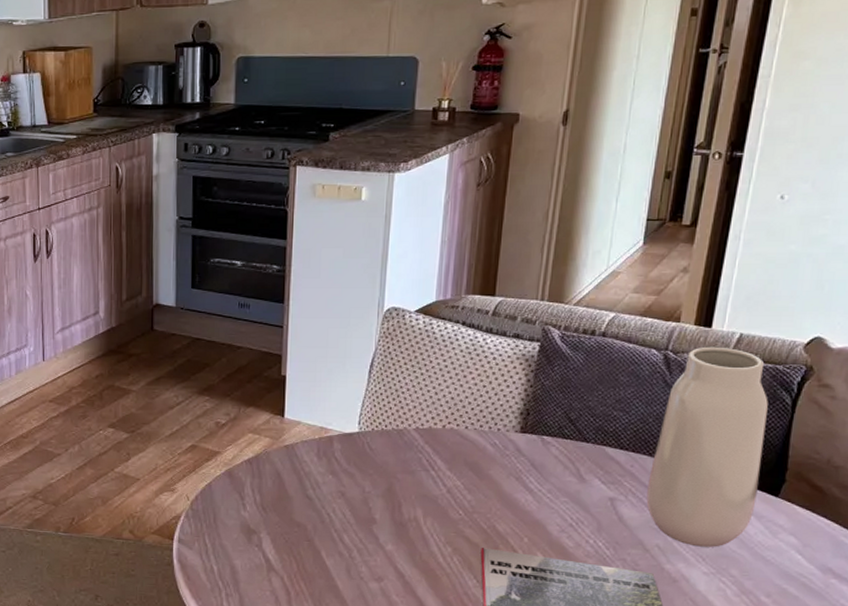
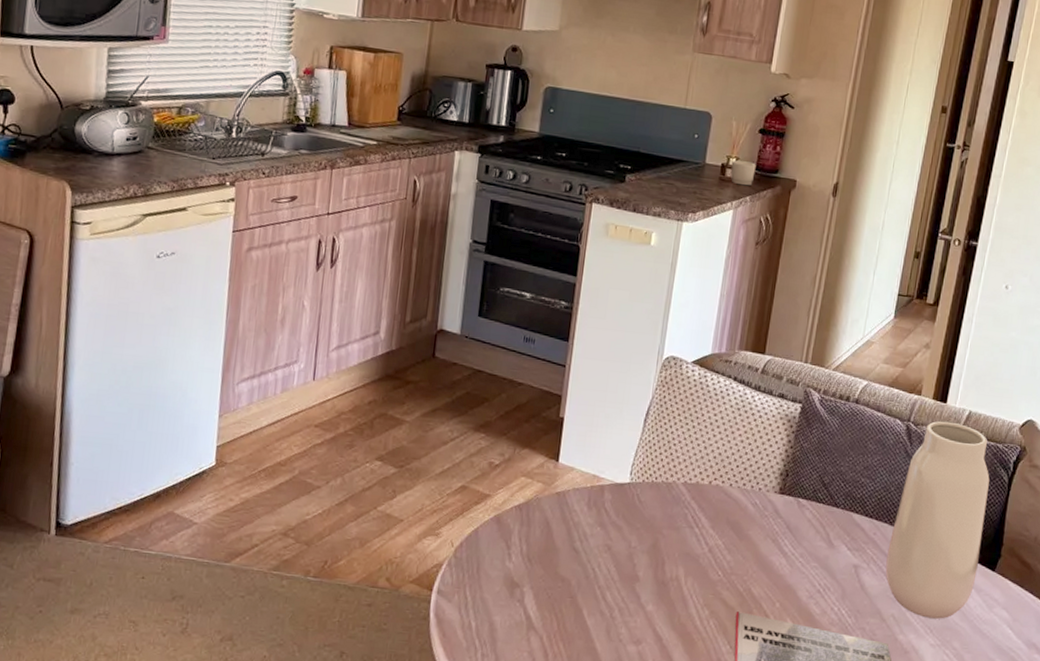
mug: none [443,102,472,127] -> present [731,160,756,186]

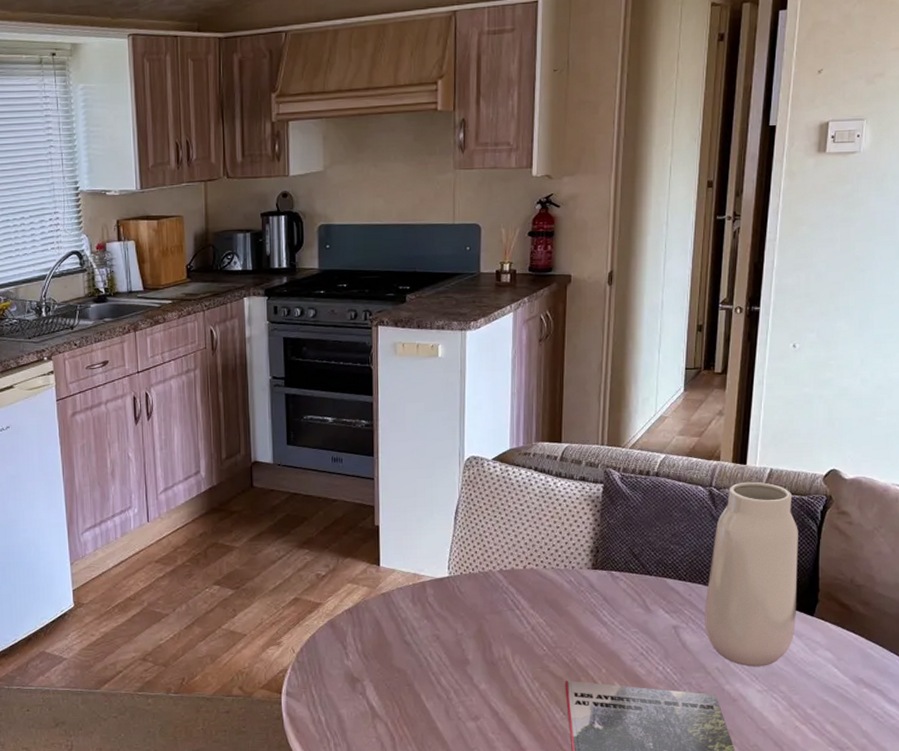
mug: present [731,160,756,186] -> none [505,265,530,288]

